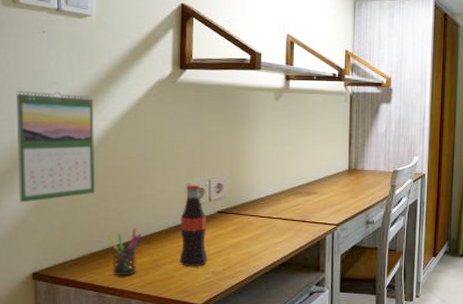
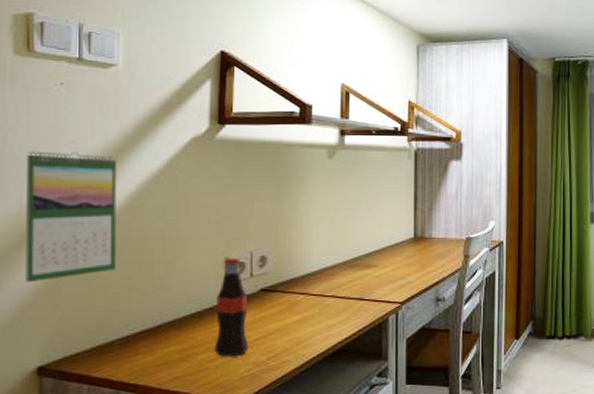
pen holder: present [107,228,142,276] -> none [129,310,170,370]

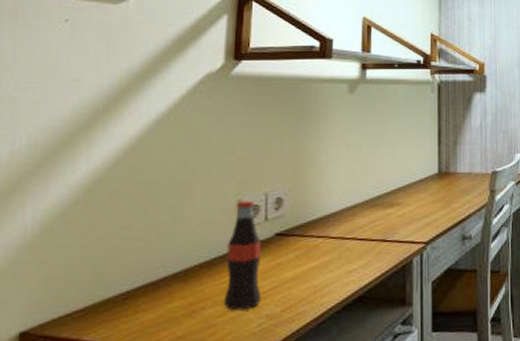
calendar: present [24,151,117,283] -> none [11,91,123,236]

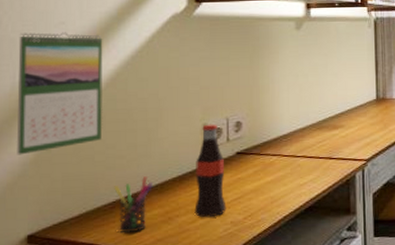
calendar: none [11,91,123,236] -> present [16,32,103,155]
pen holder: none [128,261,175,330] -> present [114,176,153,233]

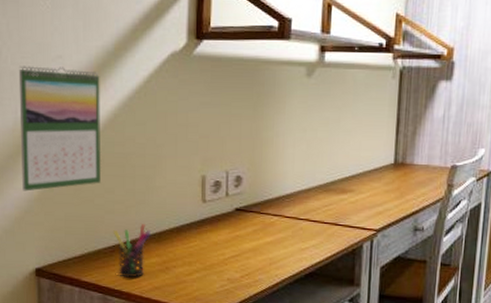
bottle: present [194,124,227,218] -> none [191,176,224,272]

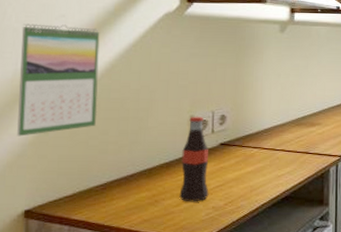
pen holder: present [114,224,151,278] -> none [106,161,142,213]
bottle: none [191,176,224,272] -> present [179,116,209,202]

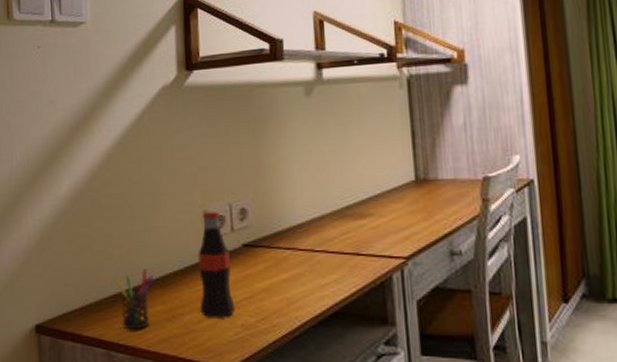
calendar: present [16,23,100,137] -> none [13,112,98,242]
pen holder: none [106,161,142,213] -> present [114,268,154,330]

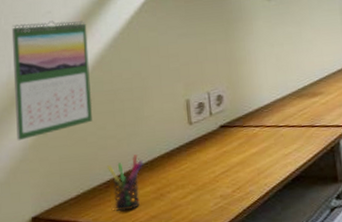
calendar: none [13,112,98,242] -> present [11,20,92,141]
bottle: present [198,211,236,318] -> none [182,99,215,193]

